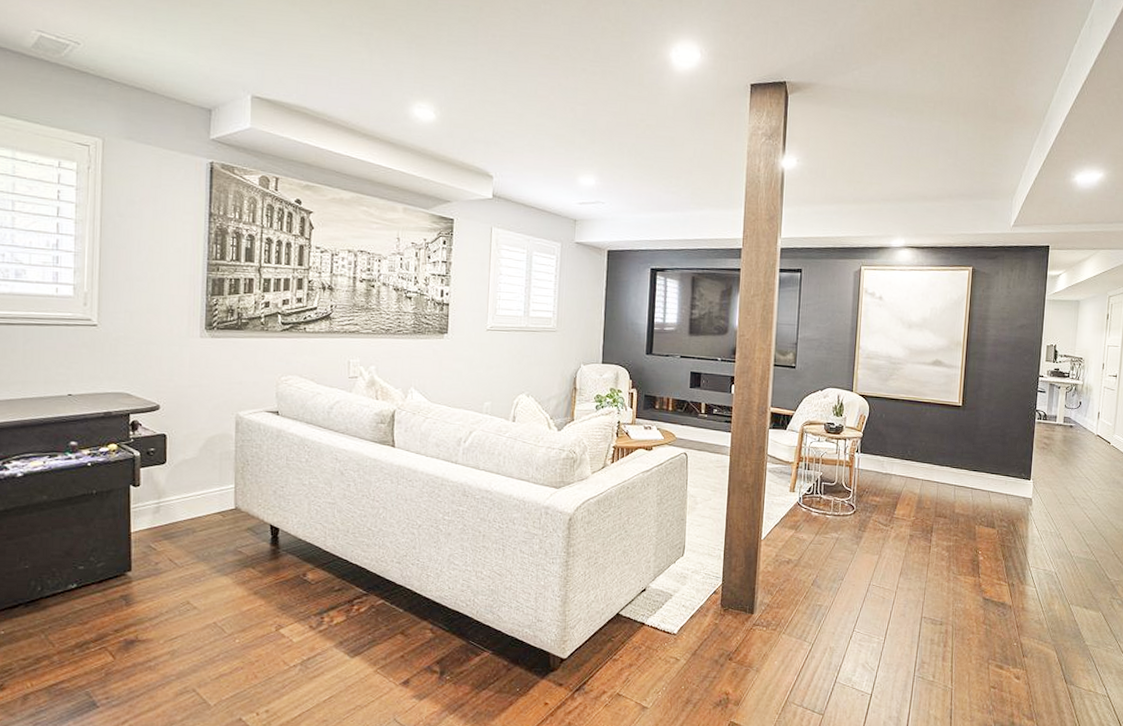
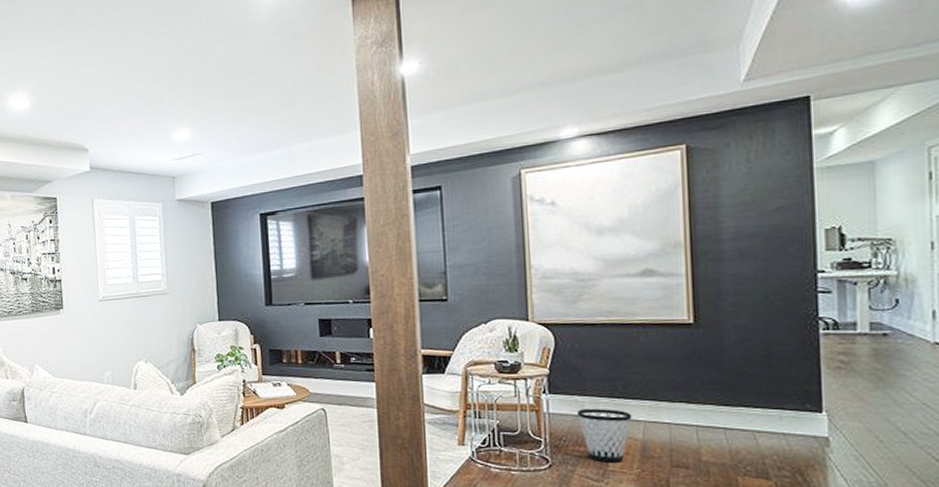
wastebasket: none [877,466,915,511] -> present [576,408,632,463]

